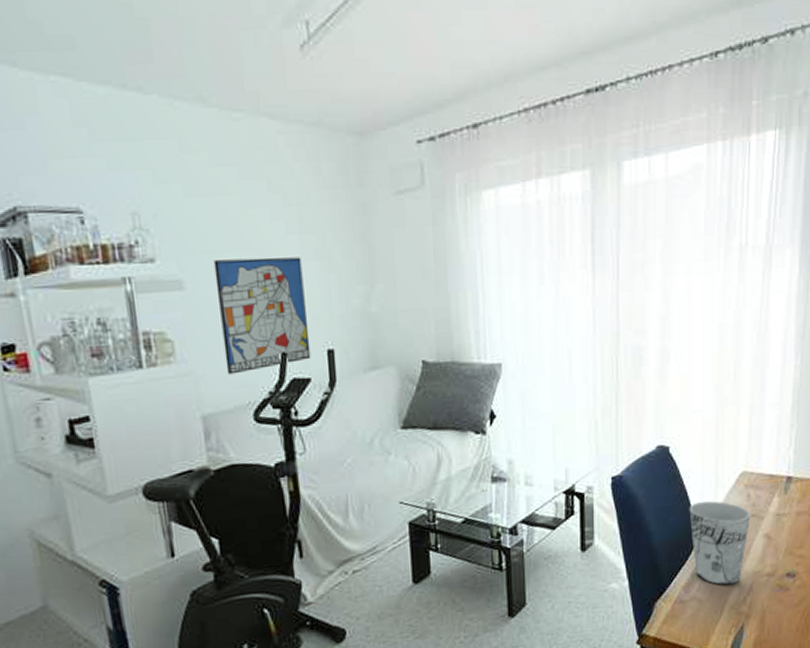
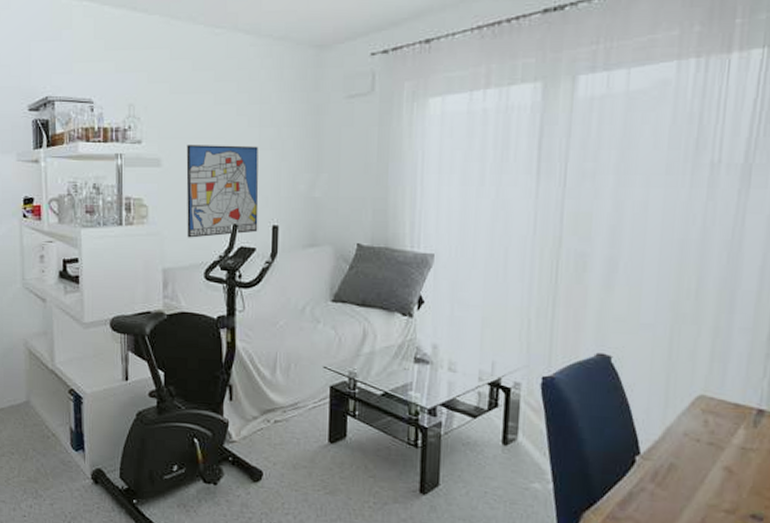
cup: present [689,501,751,586] -> none [630,418,708,513]

